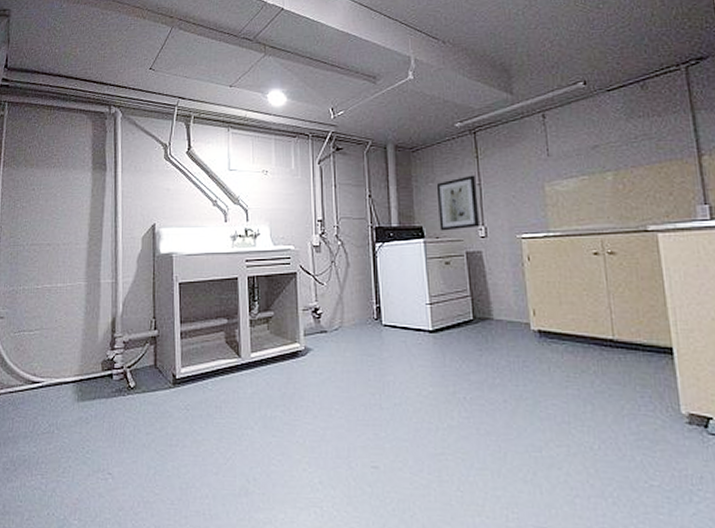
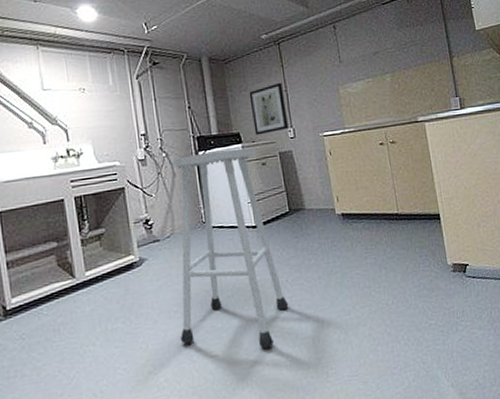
stool: none [339,243,465,471] -> present [172,147,289,348]

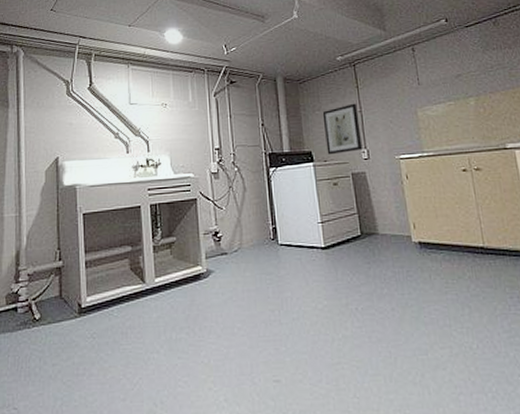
stool: present [172,147,289,348] -> none [242,166,358,380]

